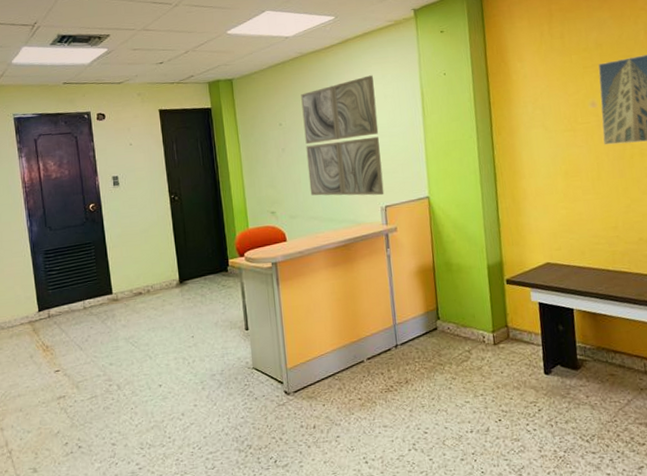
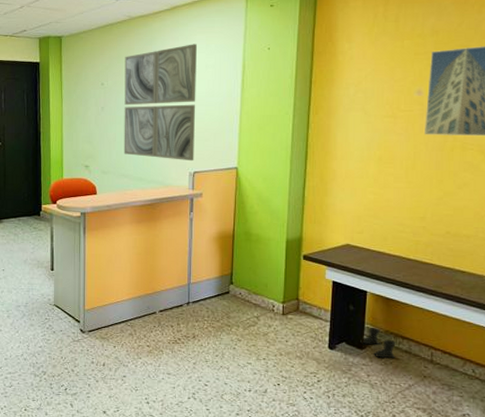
boots: none [574,345,611,377] -> present [360,327,396,359]

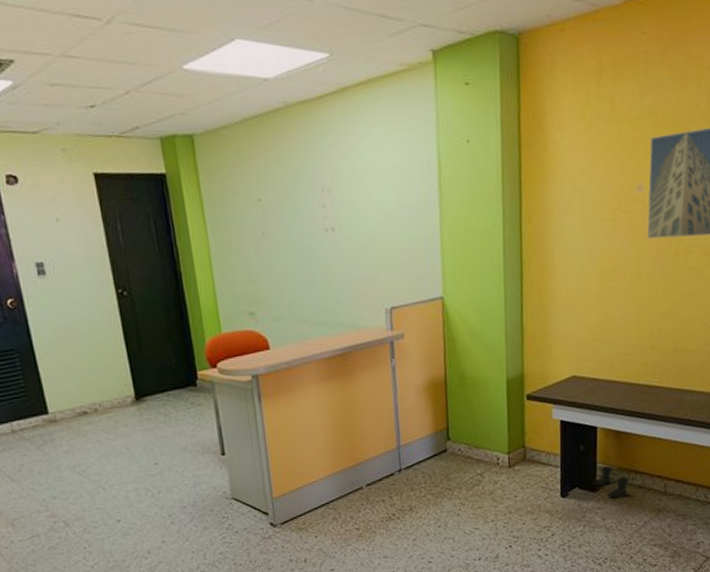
wall art: present [124,44,197,161] -> none [285,138,390,295]

